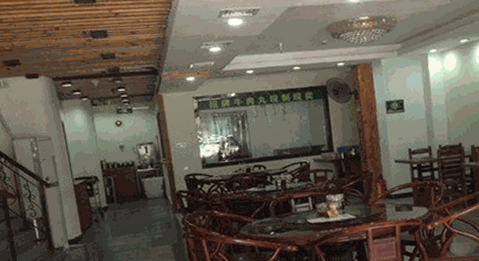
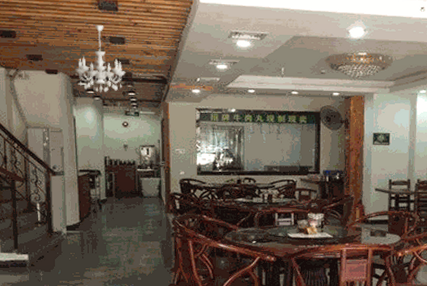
chandelier: none [56,20,112,93] -> present [74,25,126,93]

